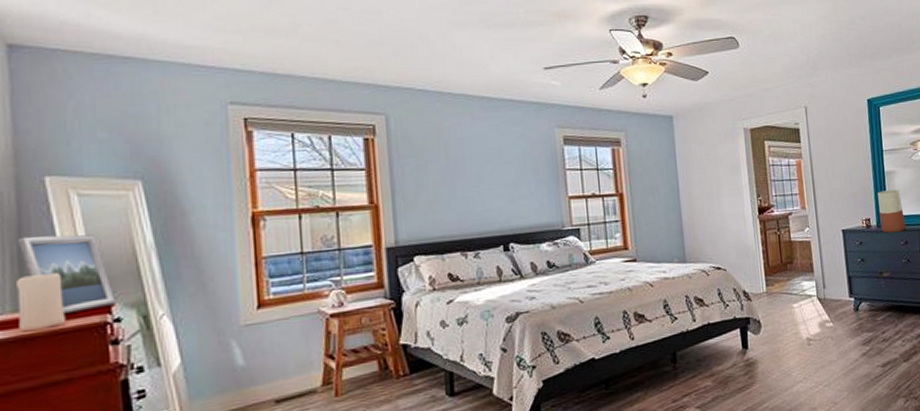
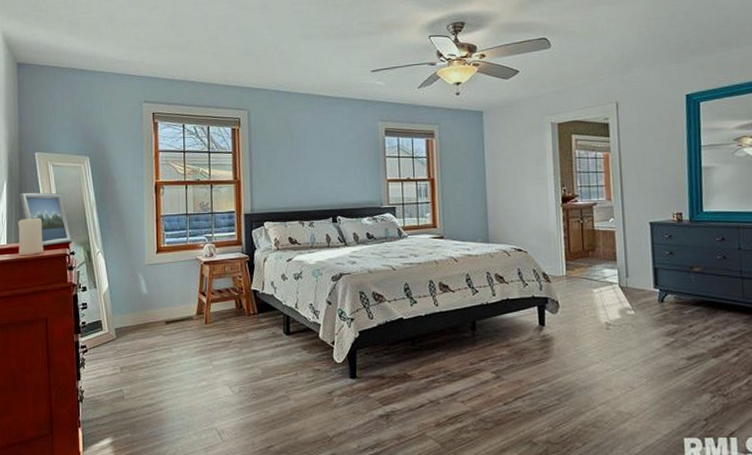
vase: present [877,189,906,234] -> none [691,185,723,229]

